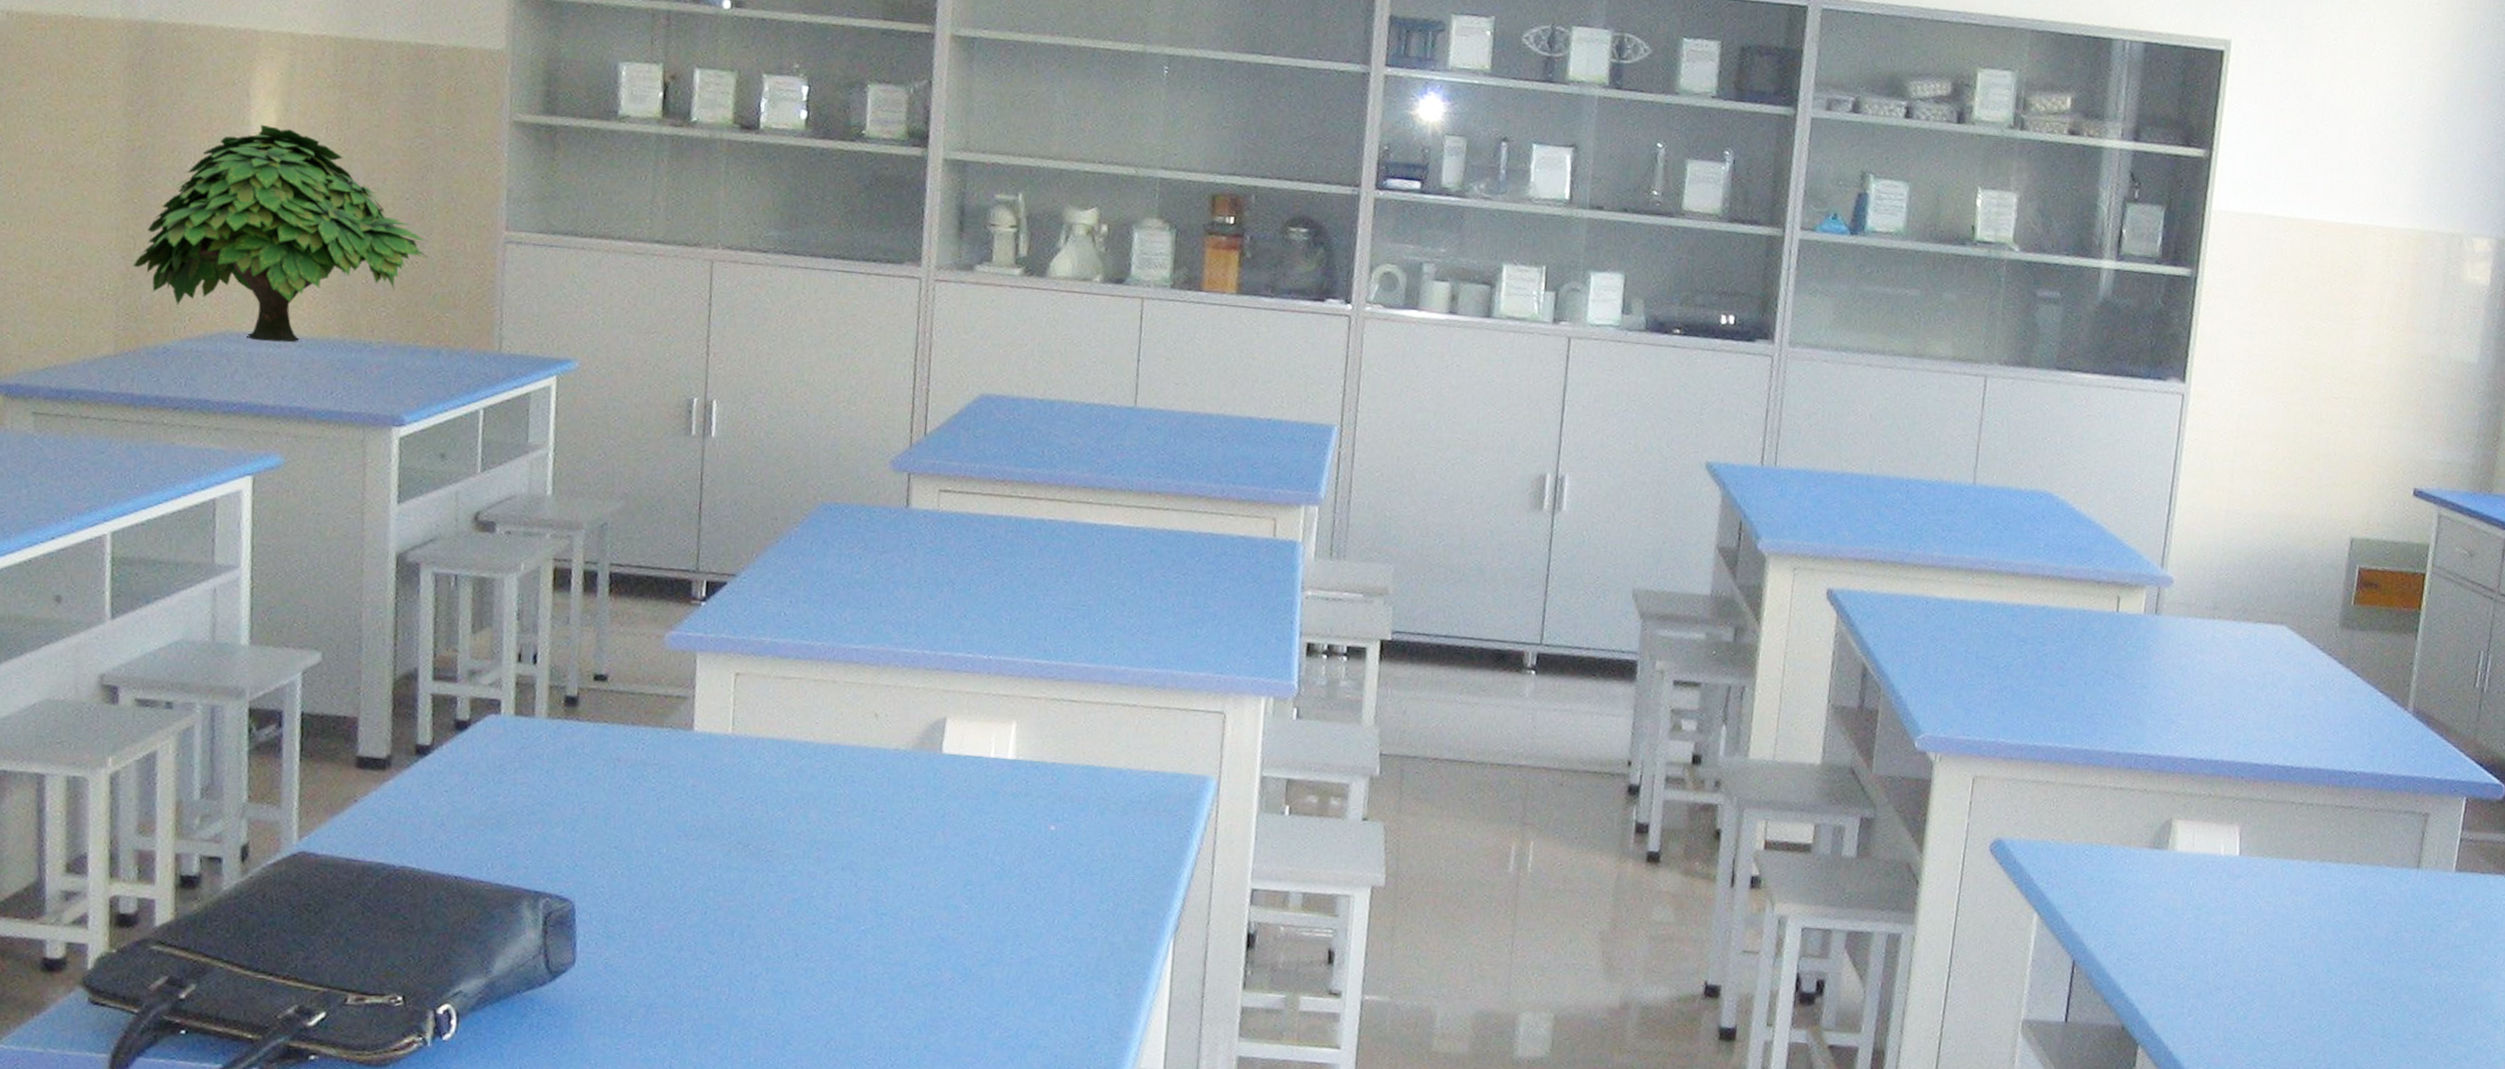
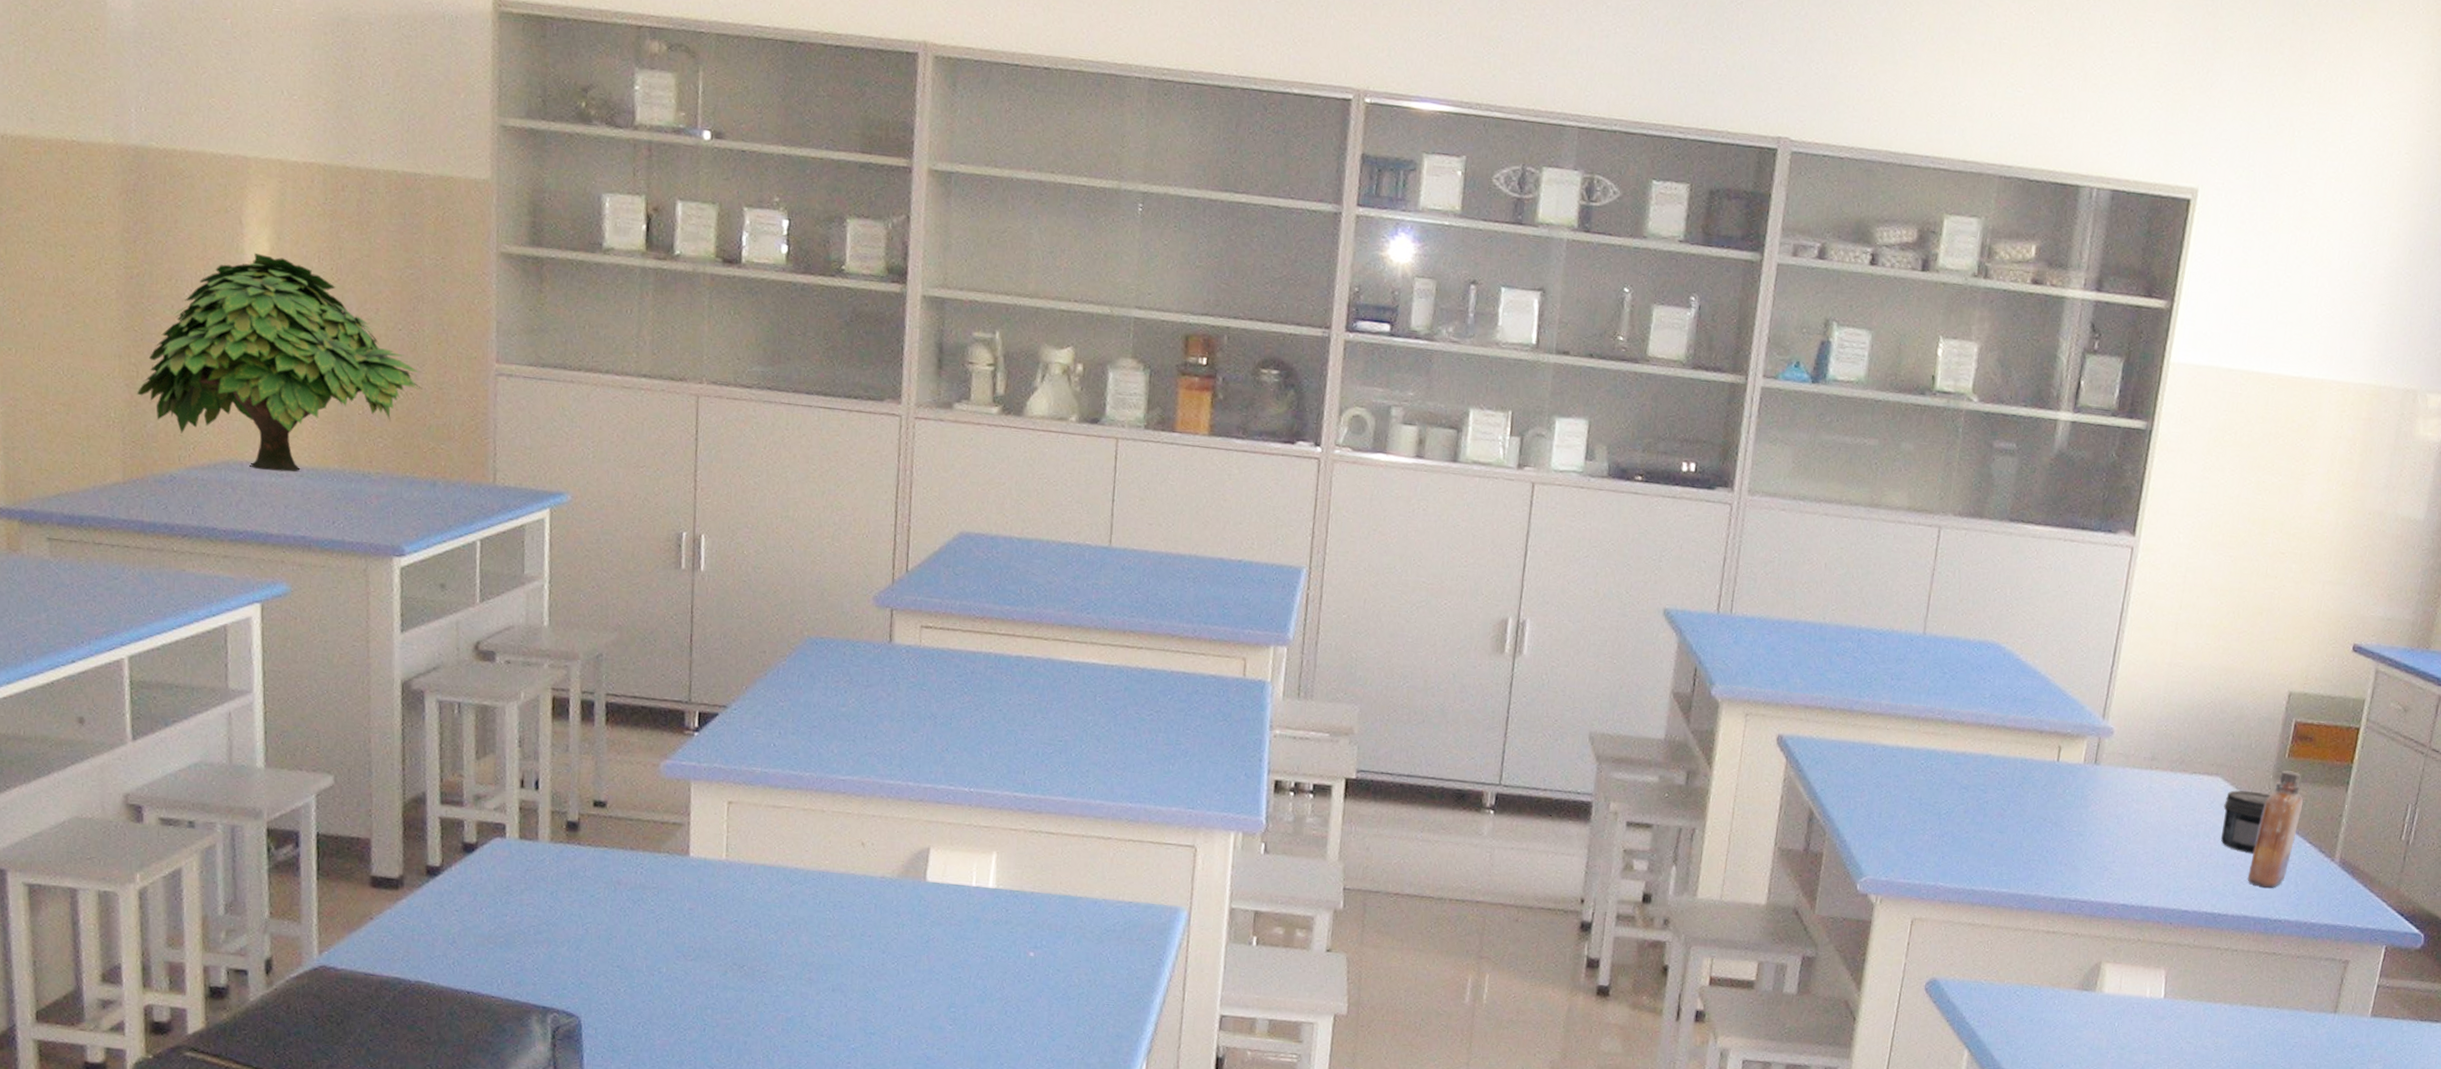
jar: none [2289,639,2338,703] -> present [2221,790,2271,852]
flask: none [2319,618,2373,739] -> present [2247,770,2304,888]

